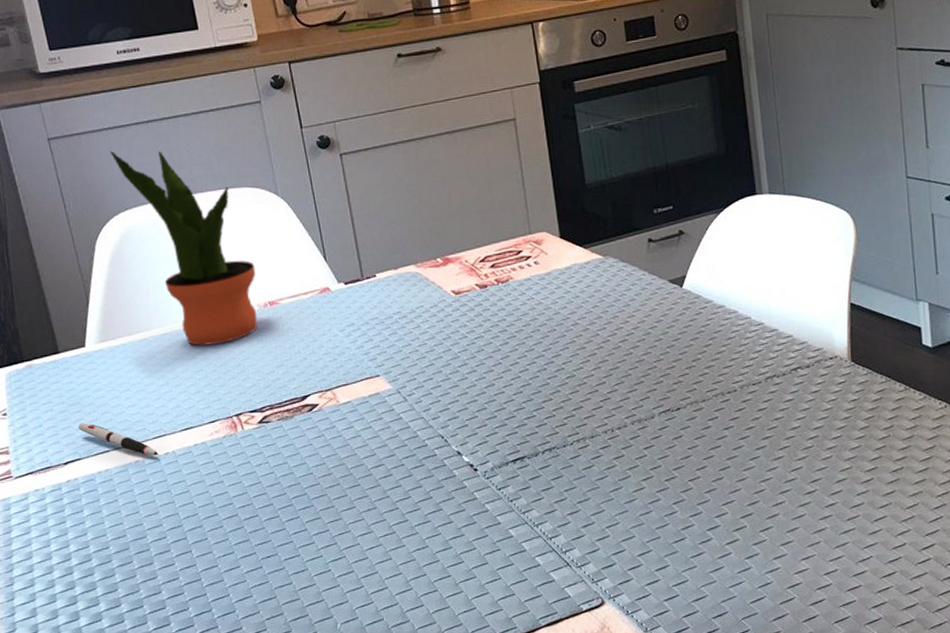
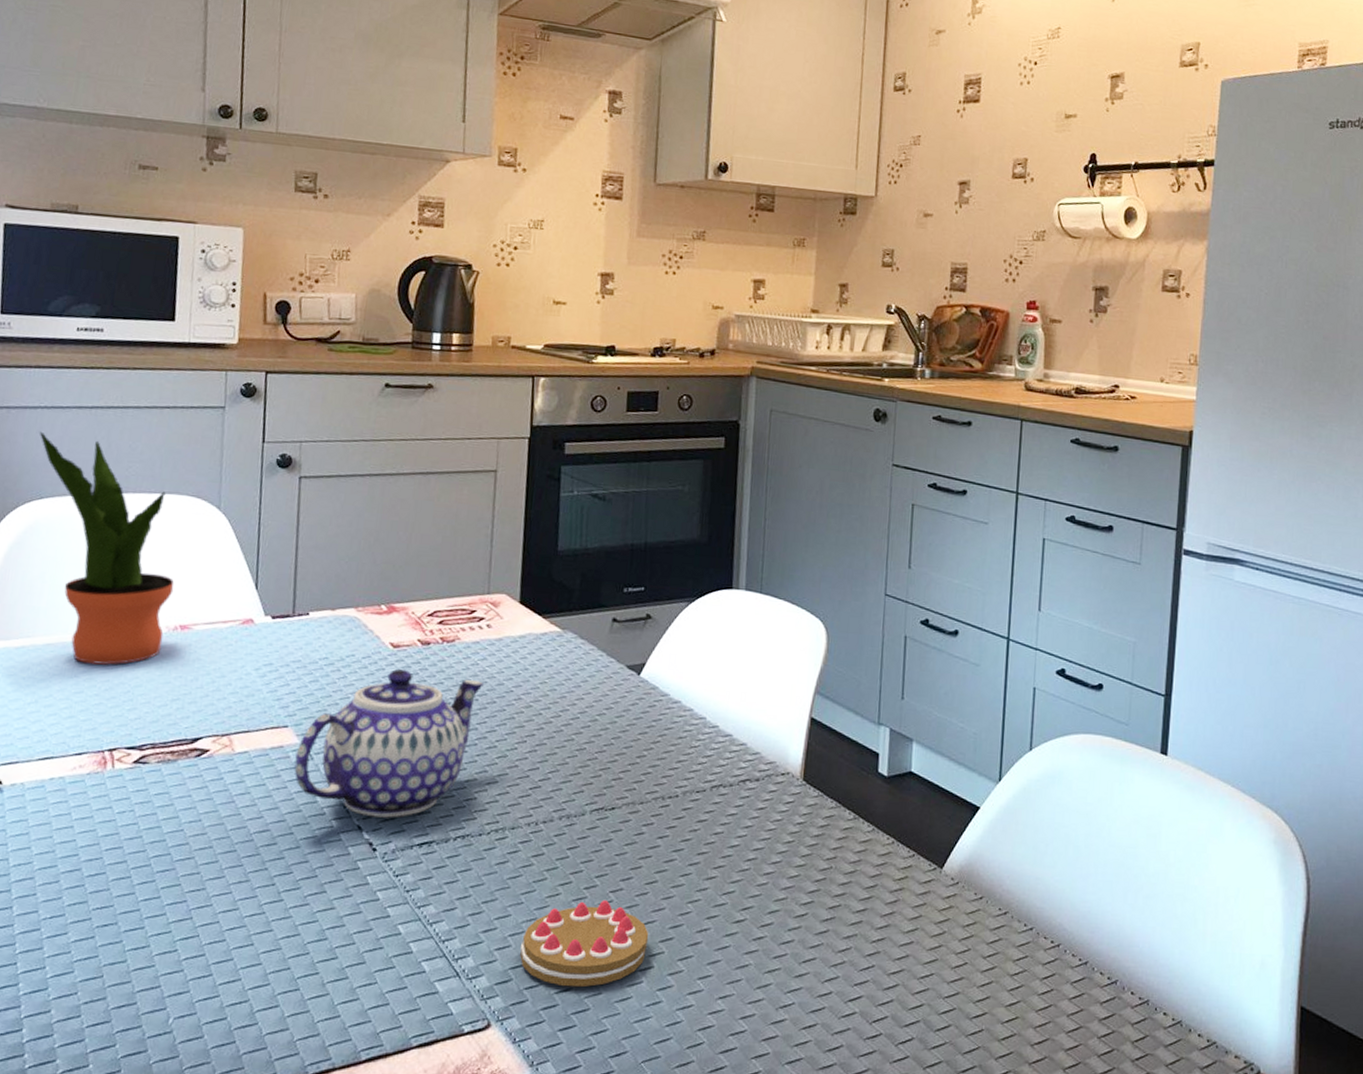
teapot: none [391,312,542,443] -> present [294,668,484,818]
cookie: none [618,488,731,565] -> present [520,899,649,987]

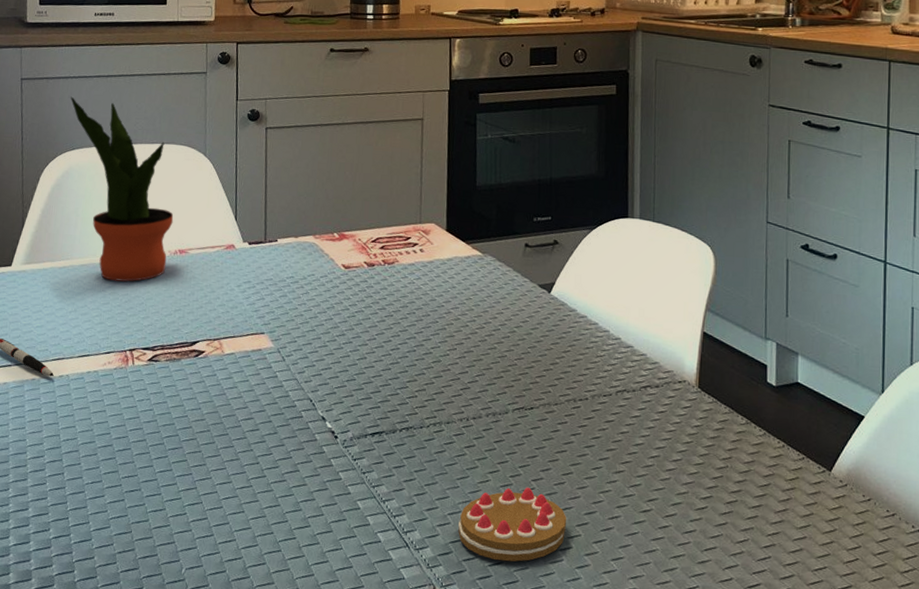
teapot: present [294,668,484,818] -> none [270,286,419,411]

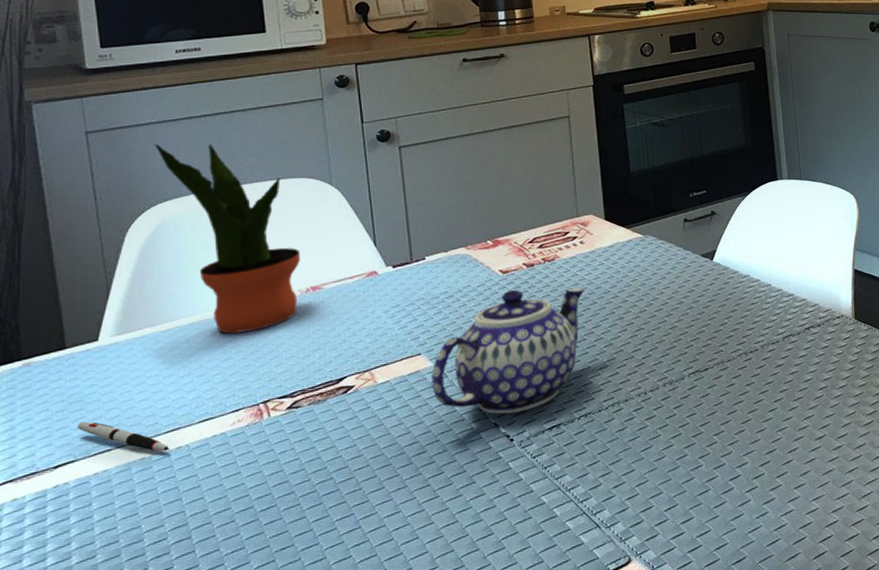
teapot: none [270,286,419,411] -> present [431,288,584,415]
cookie: present [458,487,567,562] -> none [647,442,751,518]

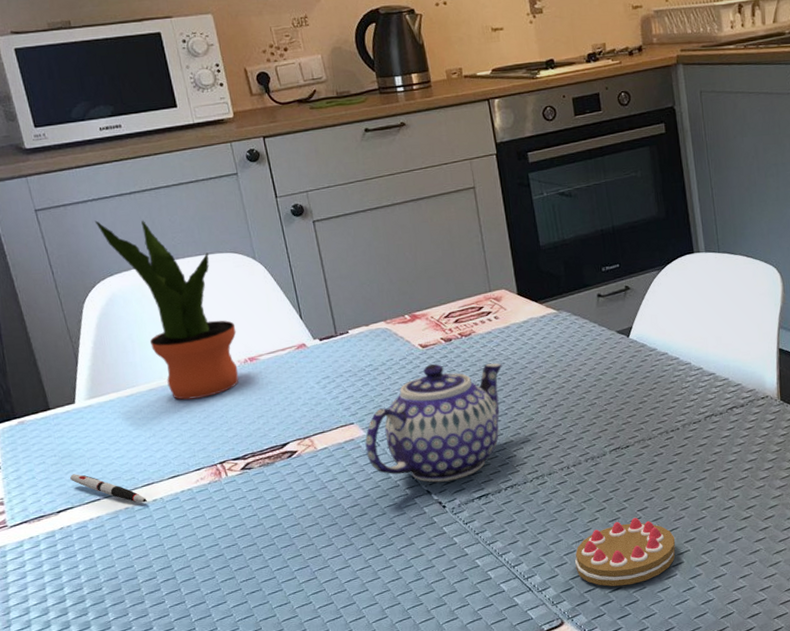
cookie: none [647,442,751,518] -> present [575,517,676,587]

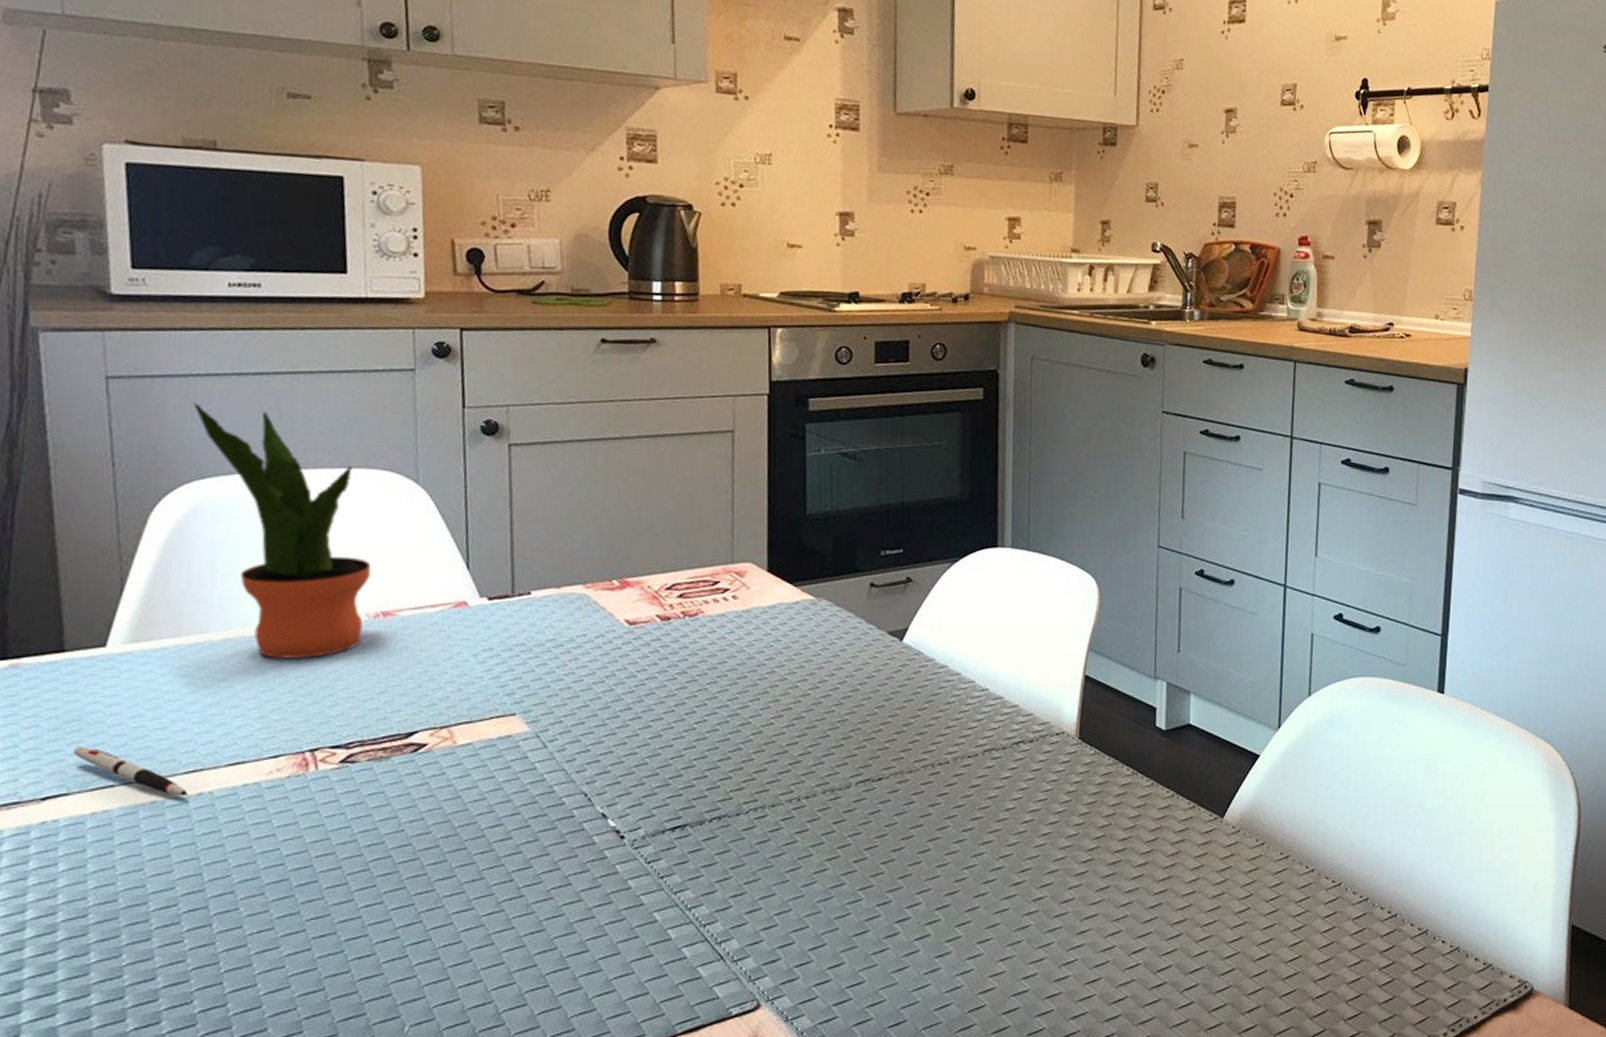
teapot: present [365,363,502,483] -> none [526,646,732,804]
cookie: present [575,517,676,587] -> none [788,871,924,962]

